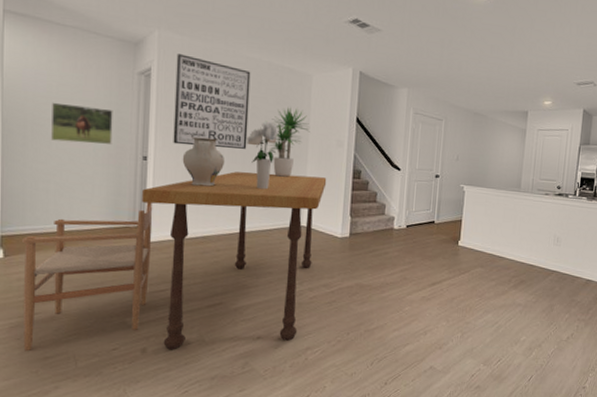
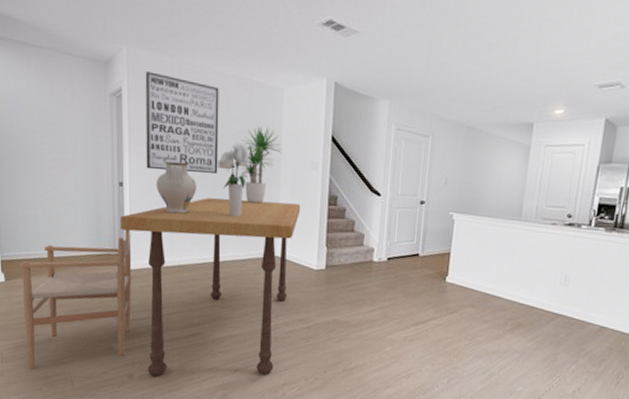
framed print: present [50,102,113,145] -> none [33,128,90,171]

